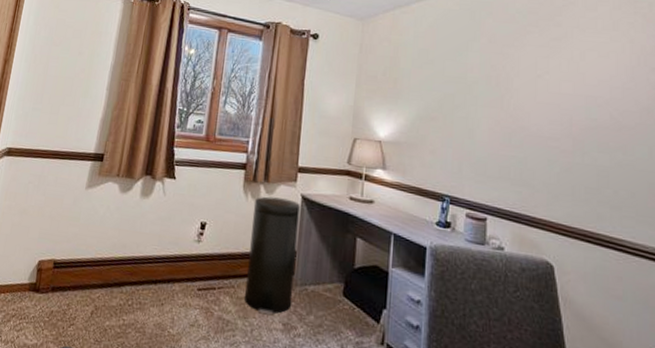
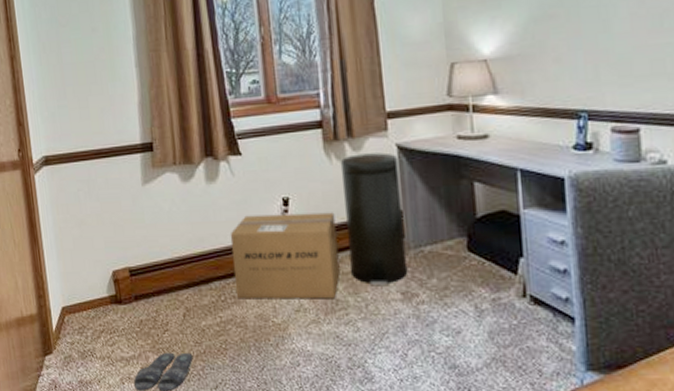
box: none [143,231,241,320] -> present [230,212,340,299]

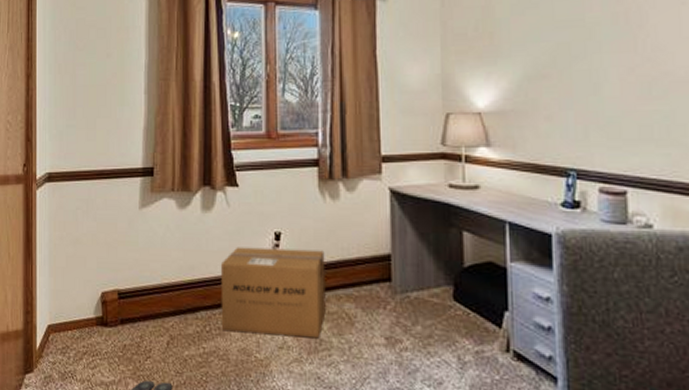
pedal bin: present [340,152,408,285] -> none [333,195,393,328]

